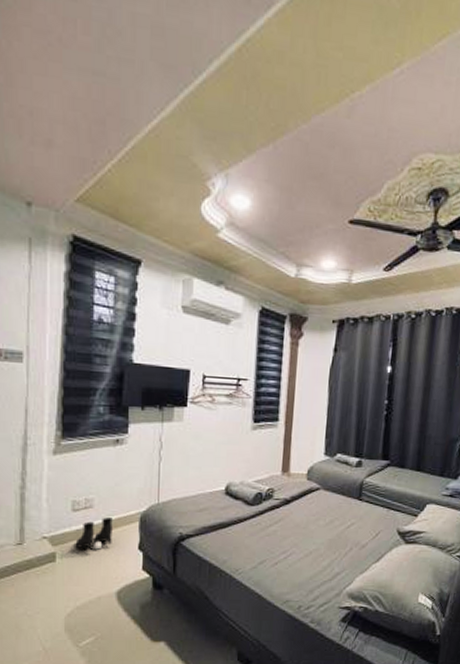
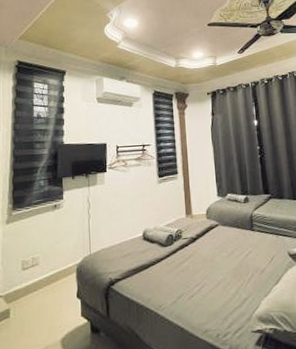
boots: present [75,517,113,551] -> none [25,272,55,304]

